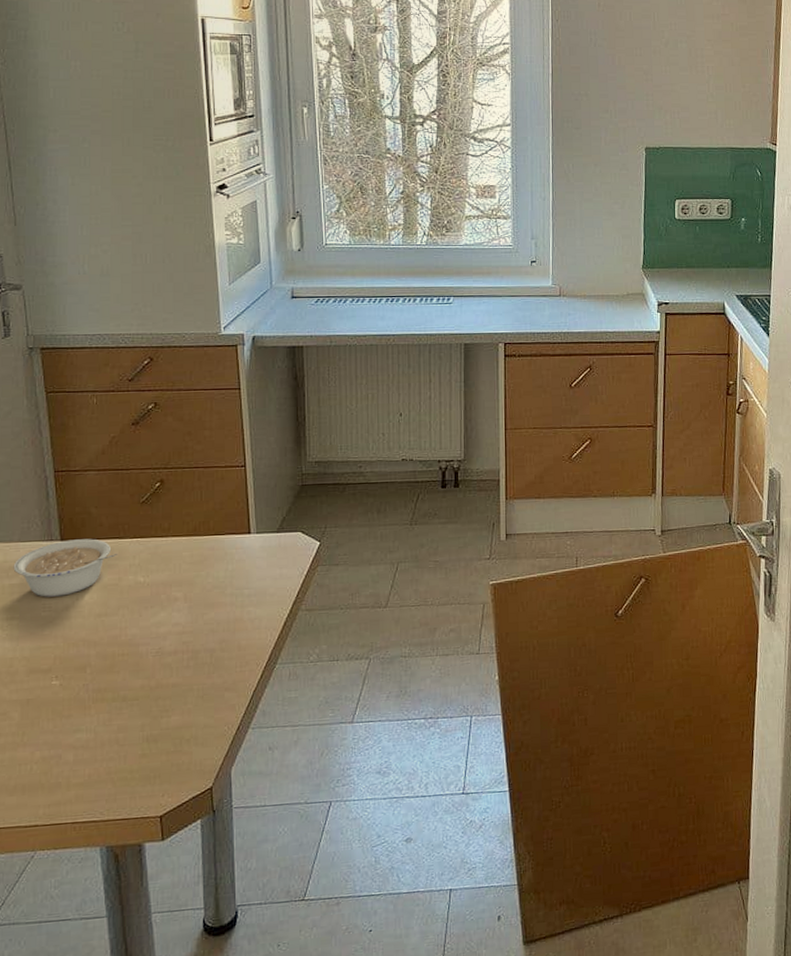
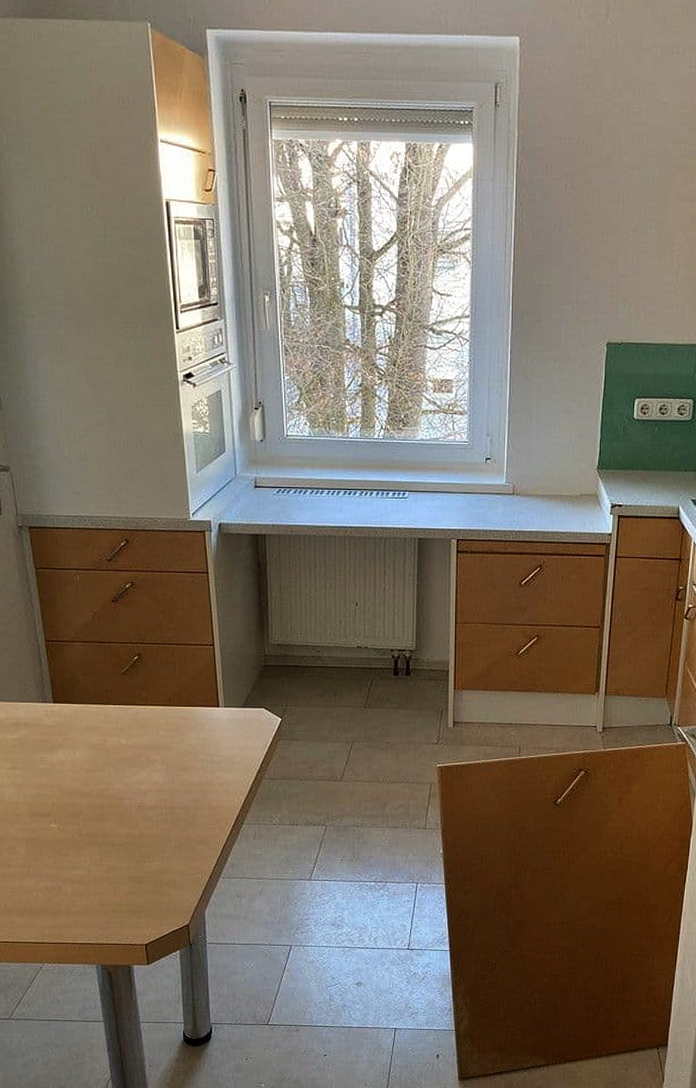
legume: present [13,539,117,597] -> none [14,703,102,752]

